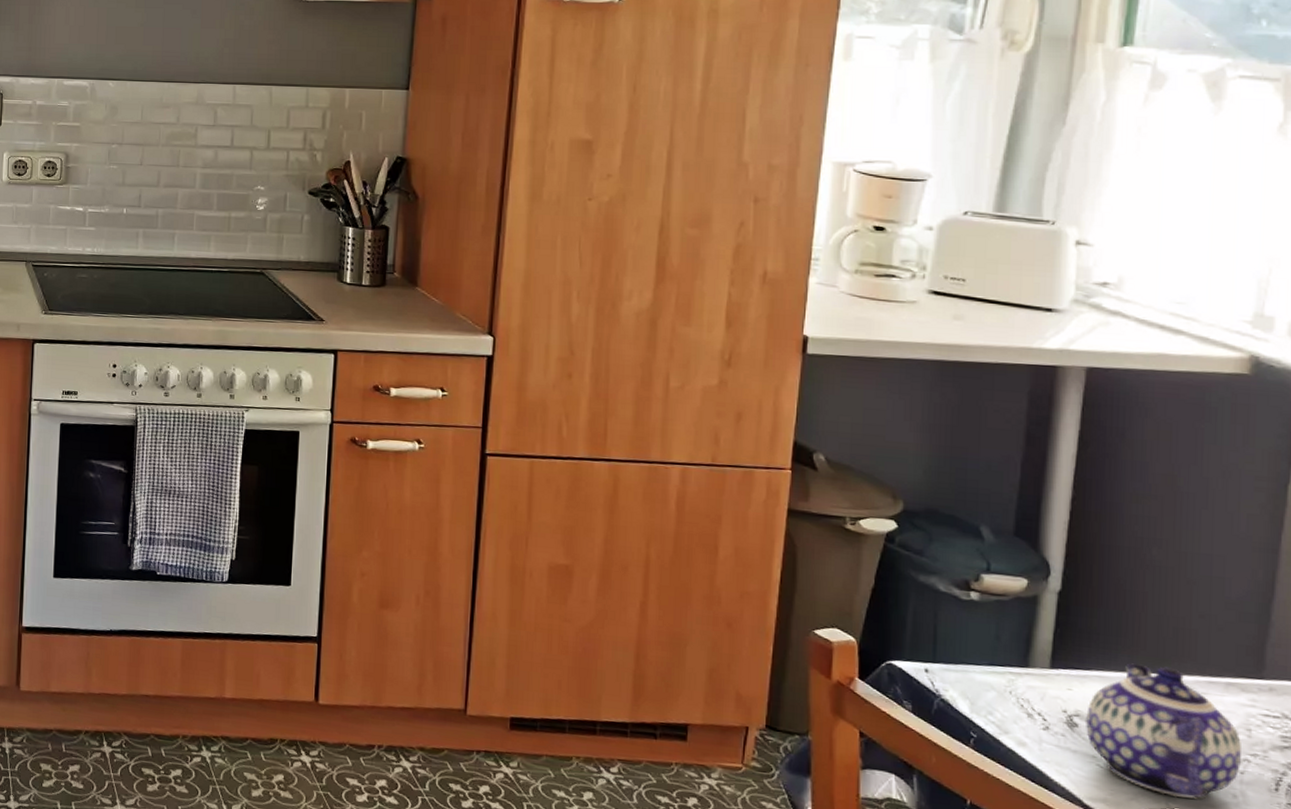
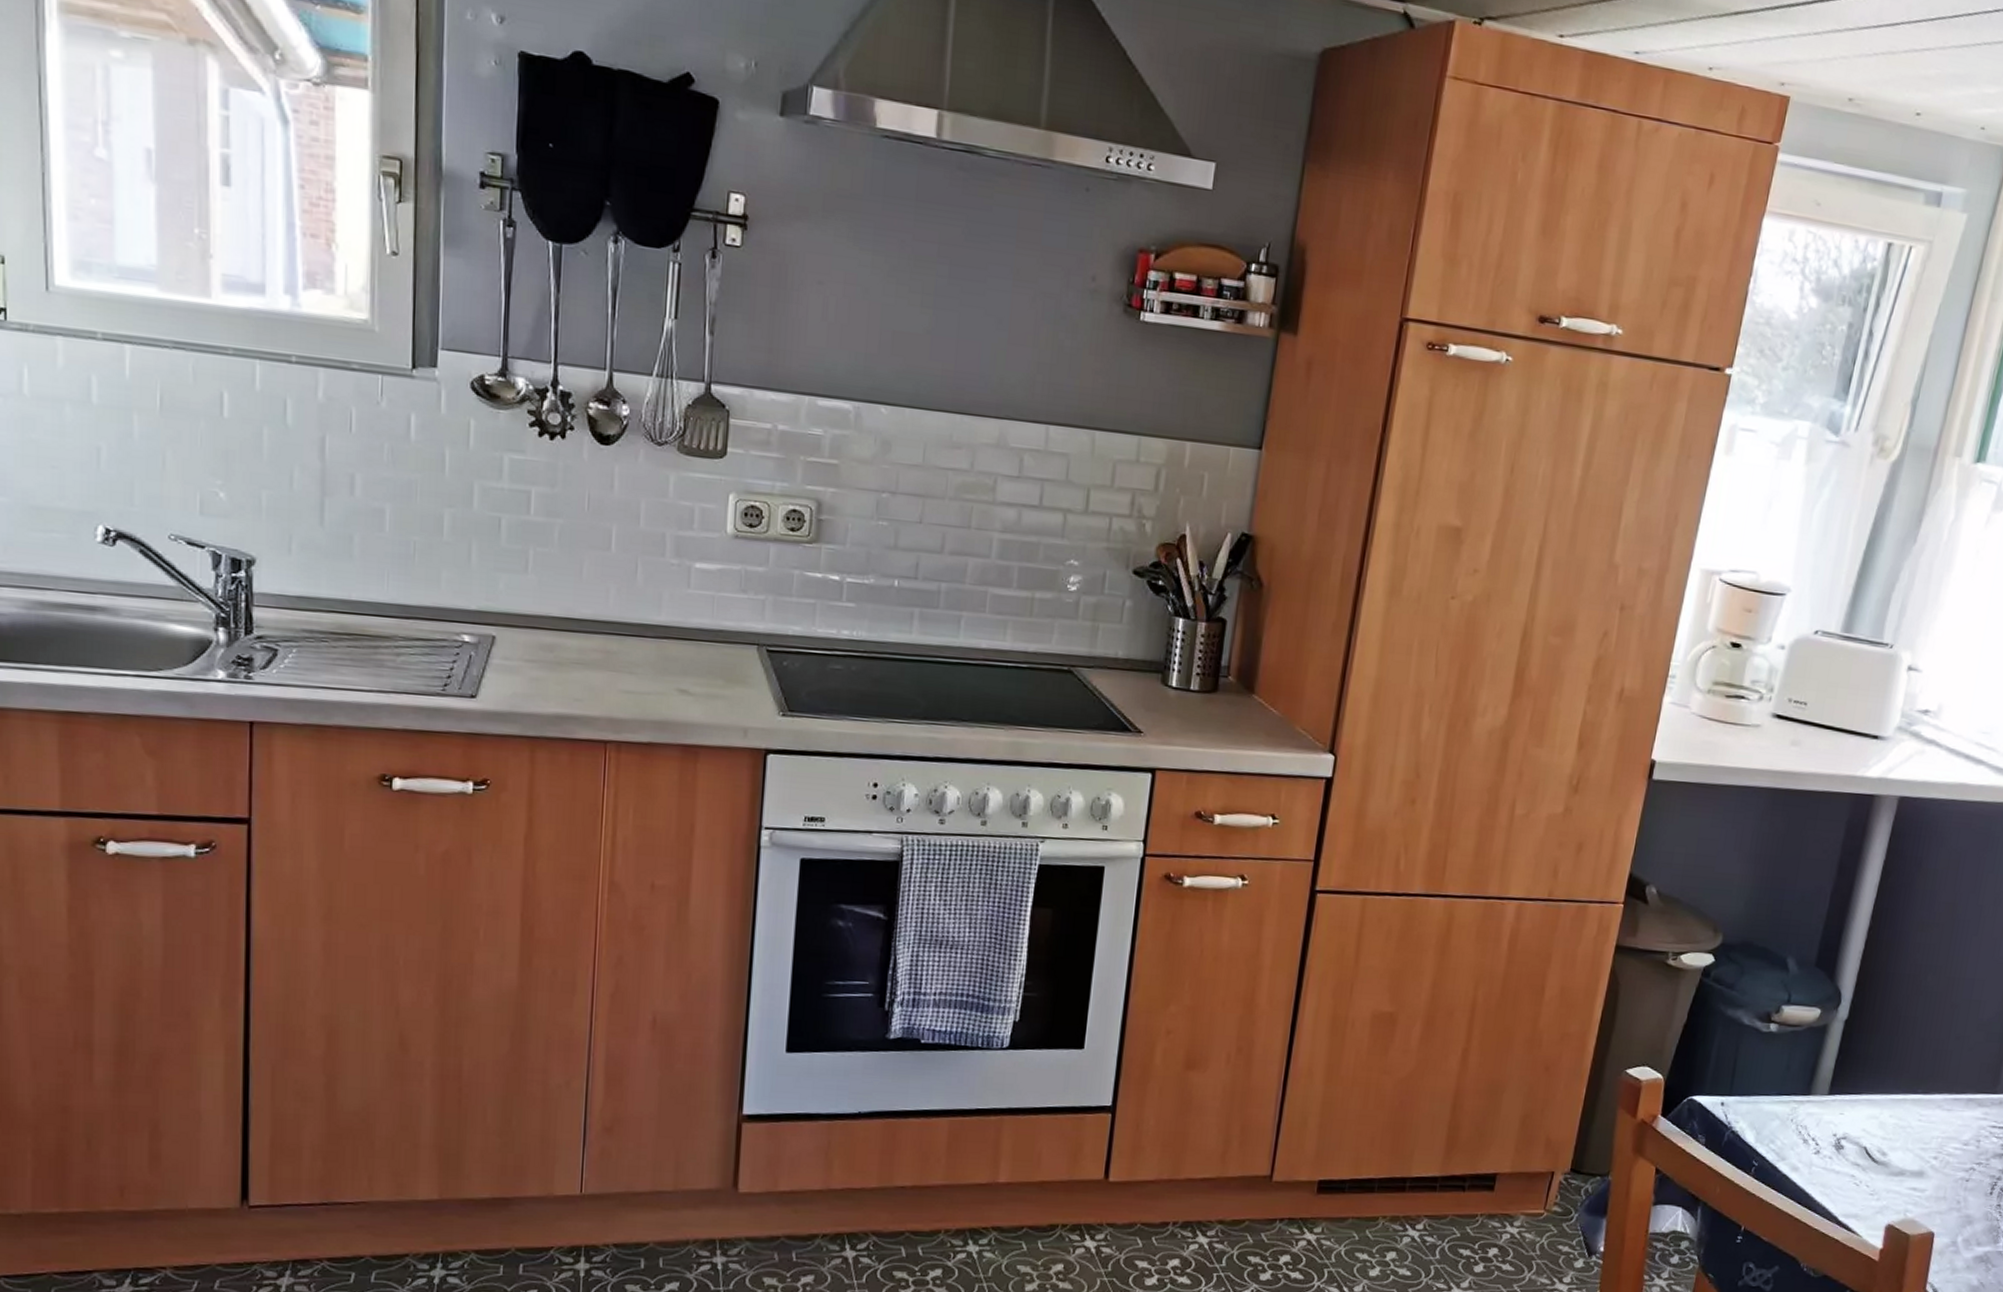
teapot: present [1085,663,1243,799] -> none [1849,1085,1971,1207]

